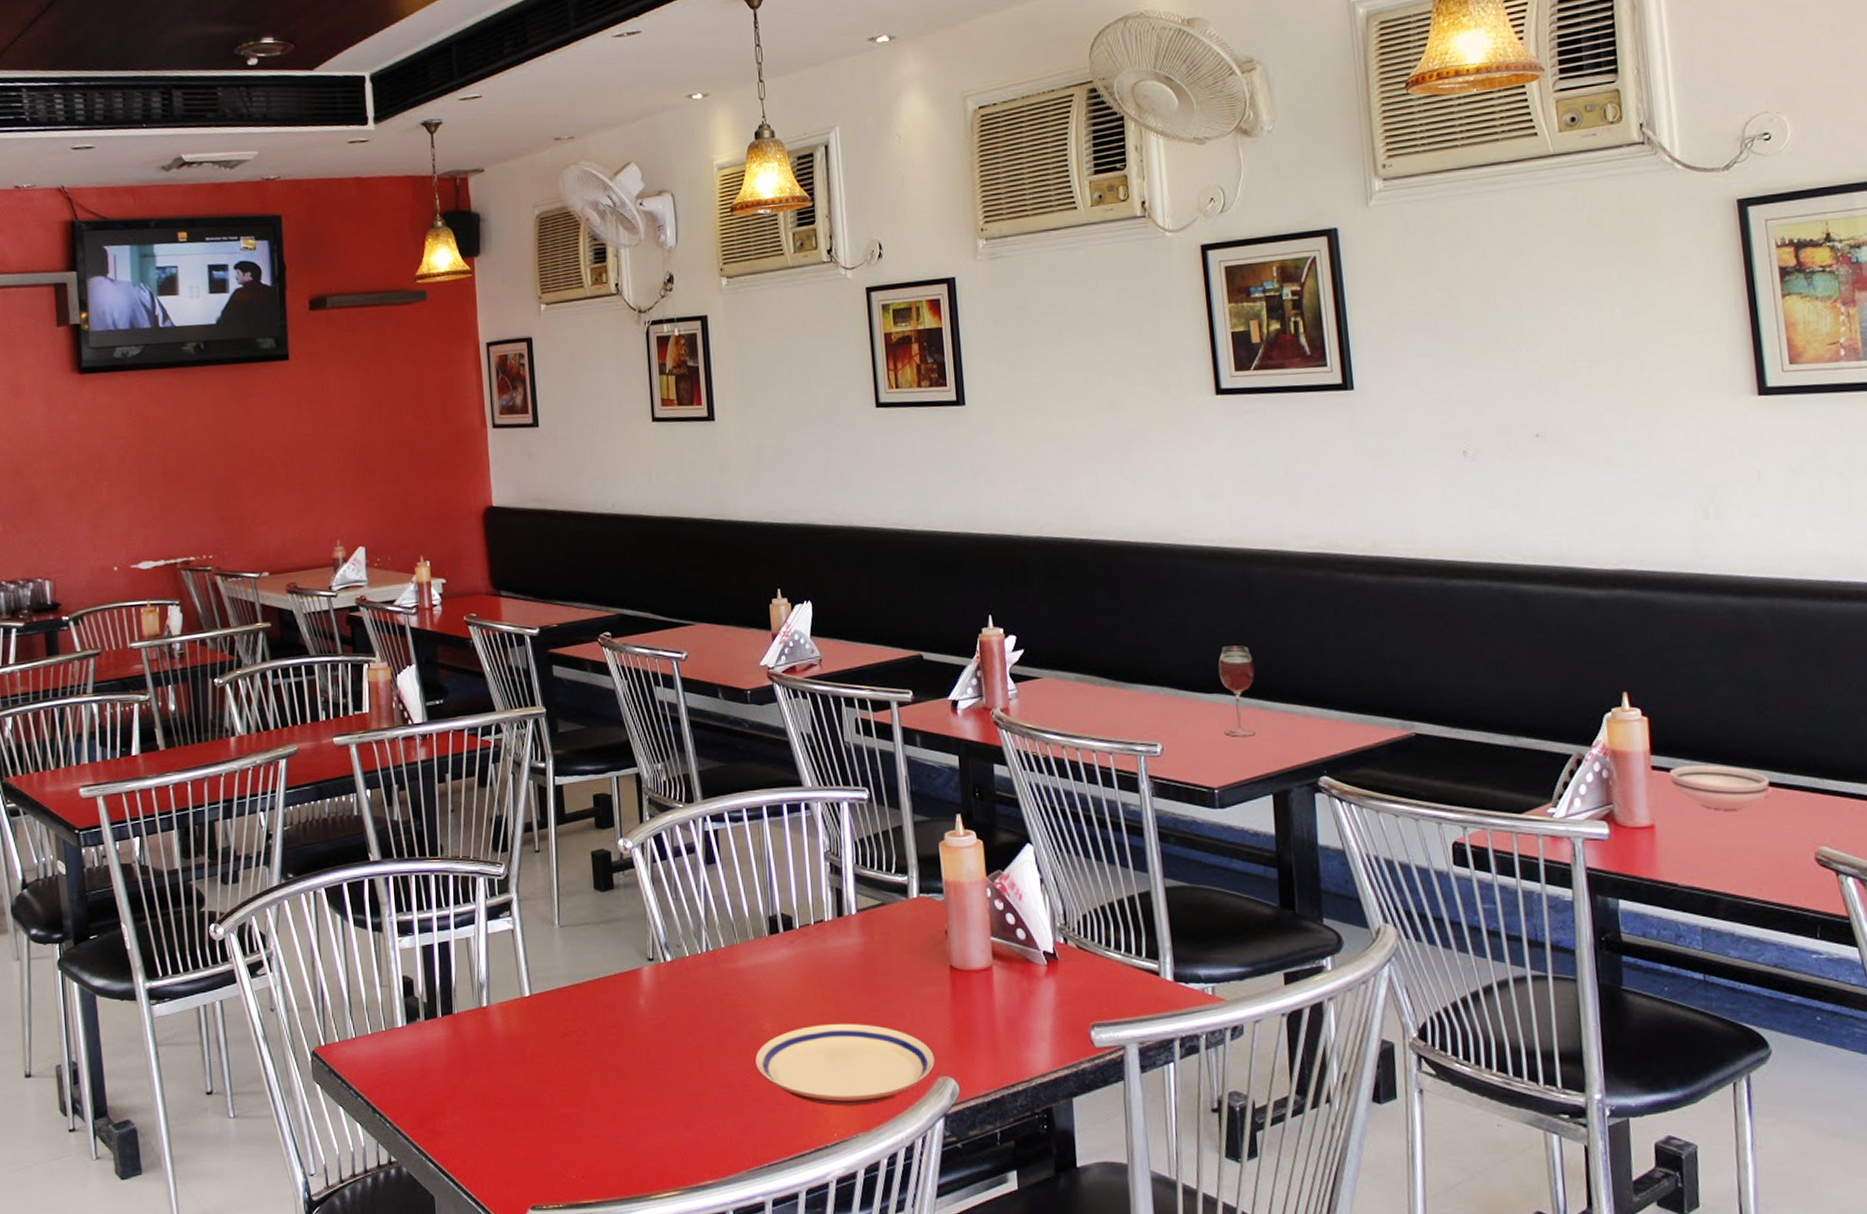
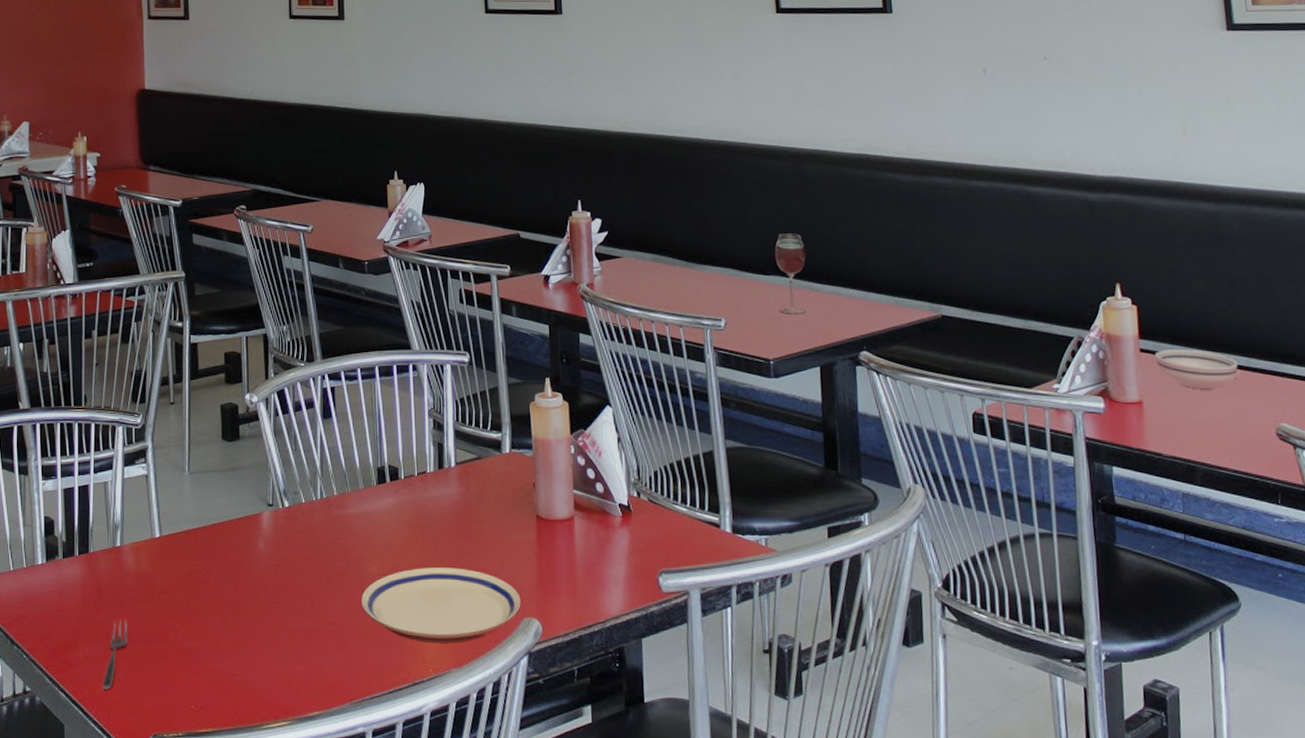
fork: none [474,1085,499,1159] -> present [103,620,128,689]

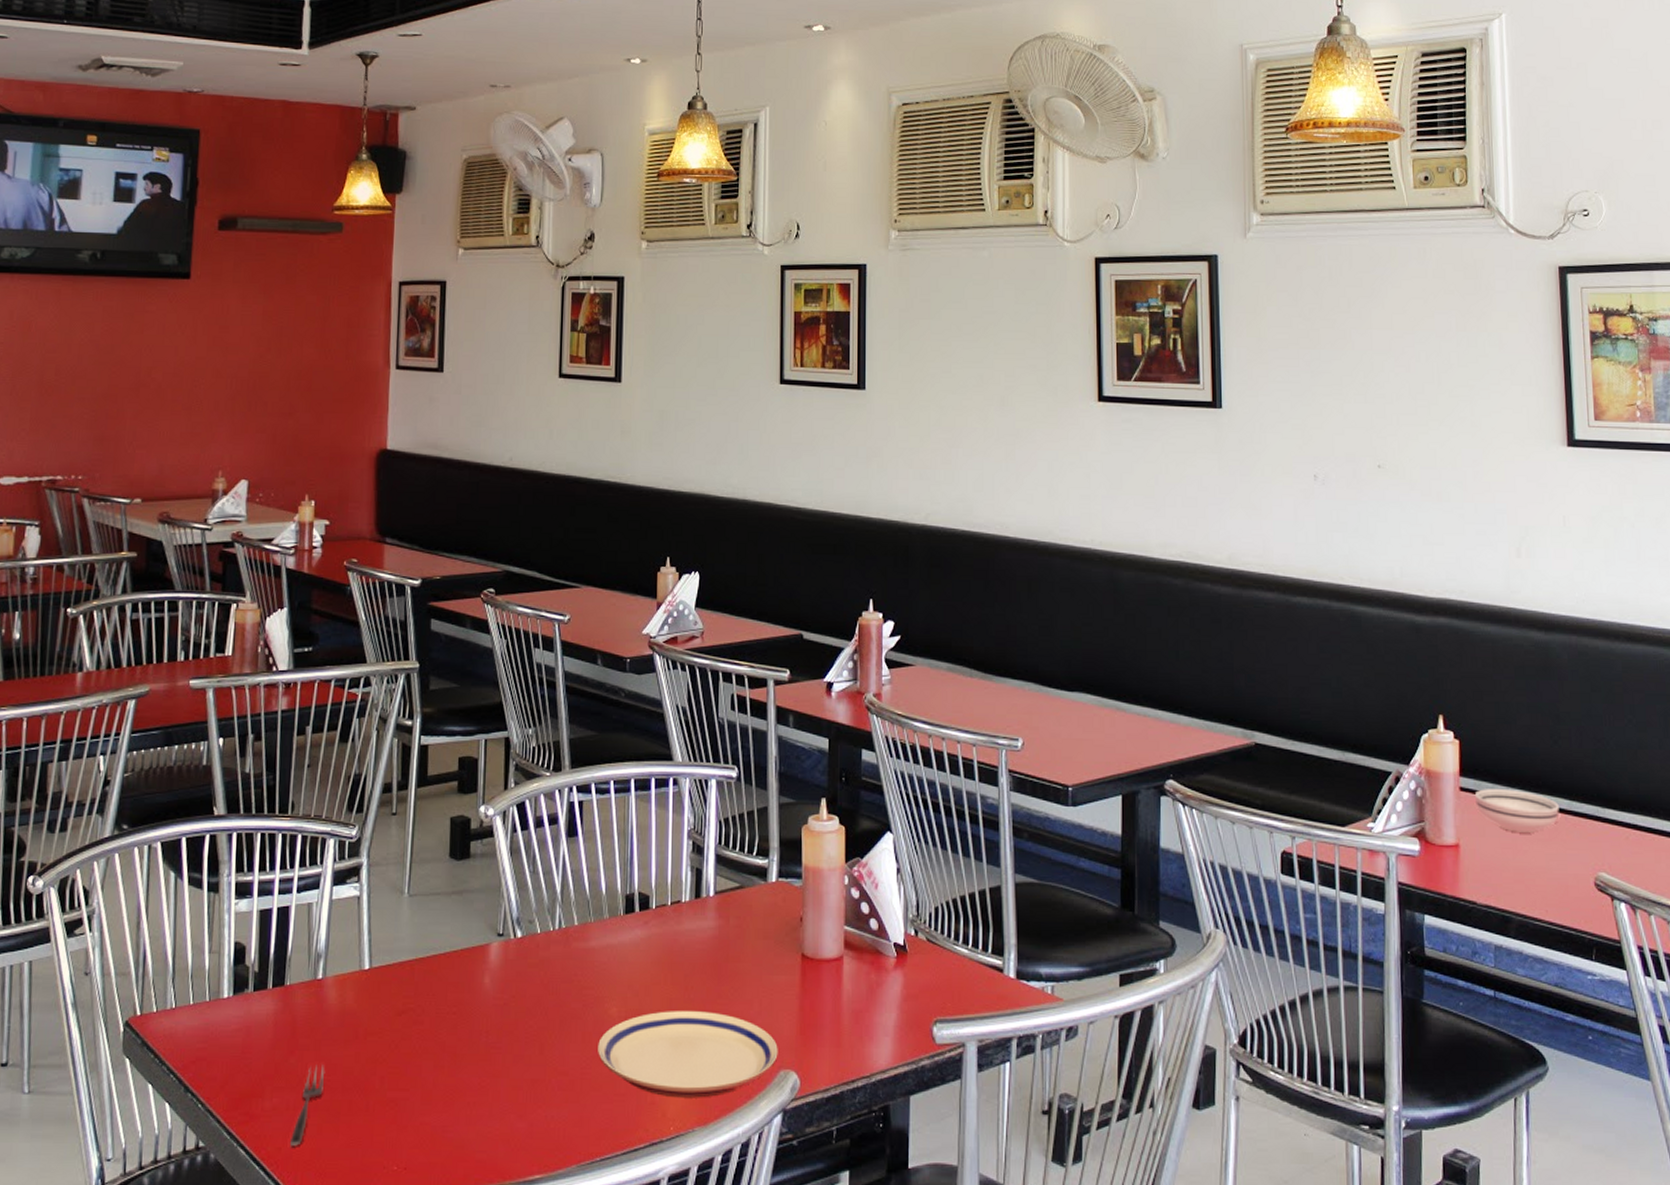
wineglass: present [774,233,807,314] -> none [1081,646,1115,736]

